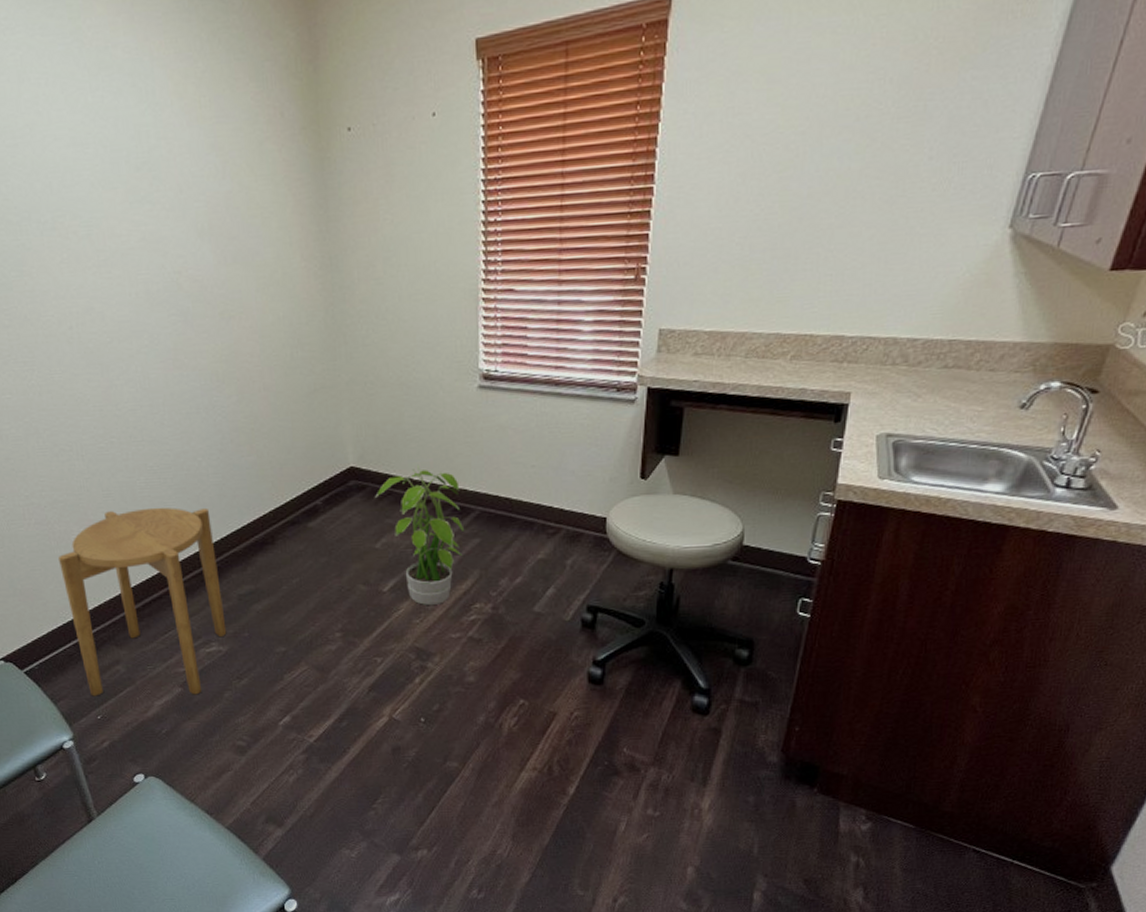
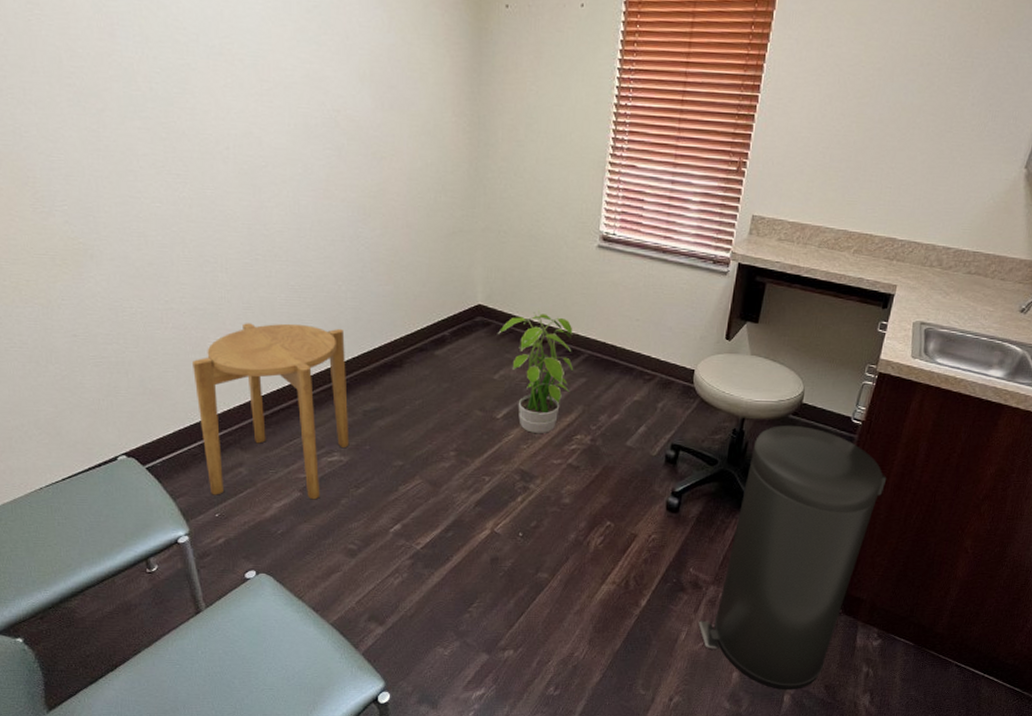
pedal bin: none [639,573,861,887] -> present [698,426,887,690]

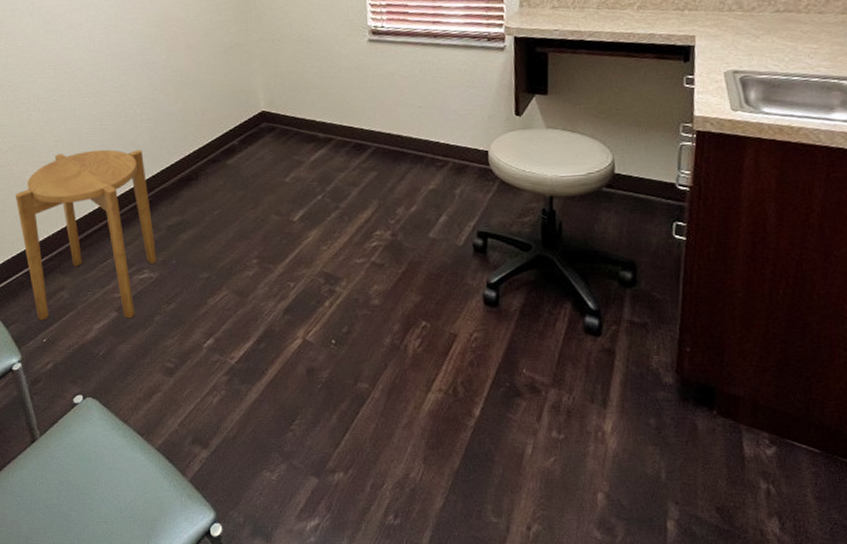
potted plant: present [498,309,574,434] -> none [284,109,363,234]
pedal bin: present [698,426,887,690] -> none [544,199,736,515]

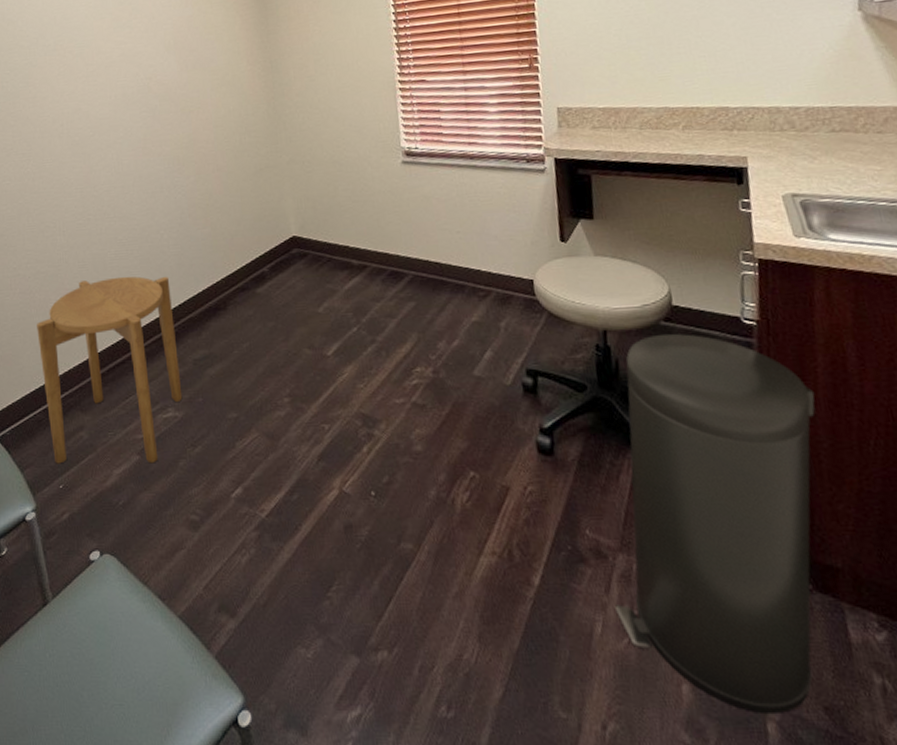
pedal bin: none [544,199,736,515] -> present [614,334,816,715]

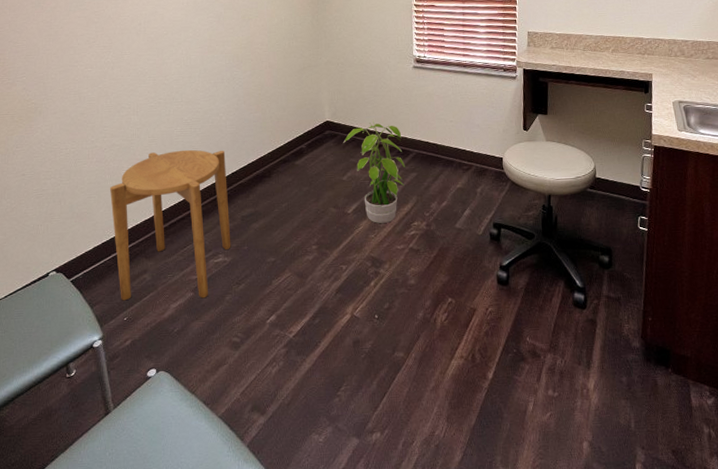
potted plant: none [316,234,401,370] -> present [343,120,406,224]
pedal bin: present [614,334,816,715] -> none [542,198,683,459]

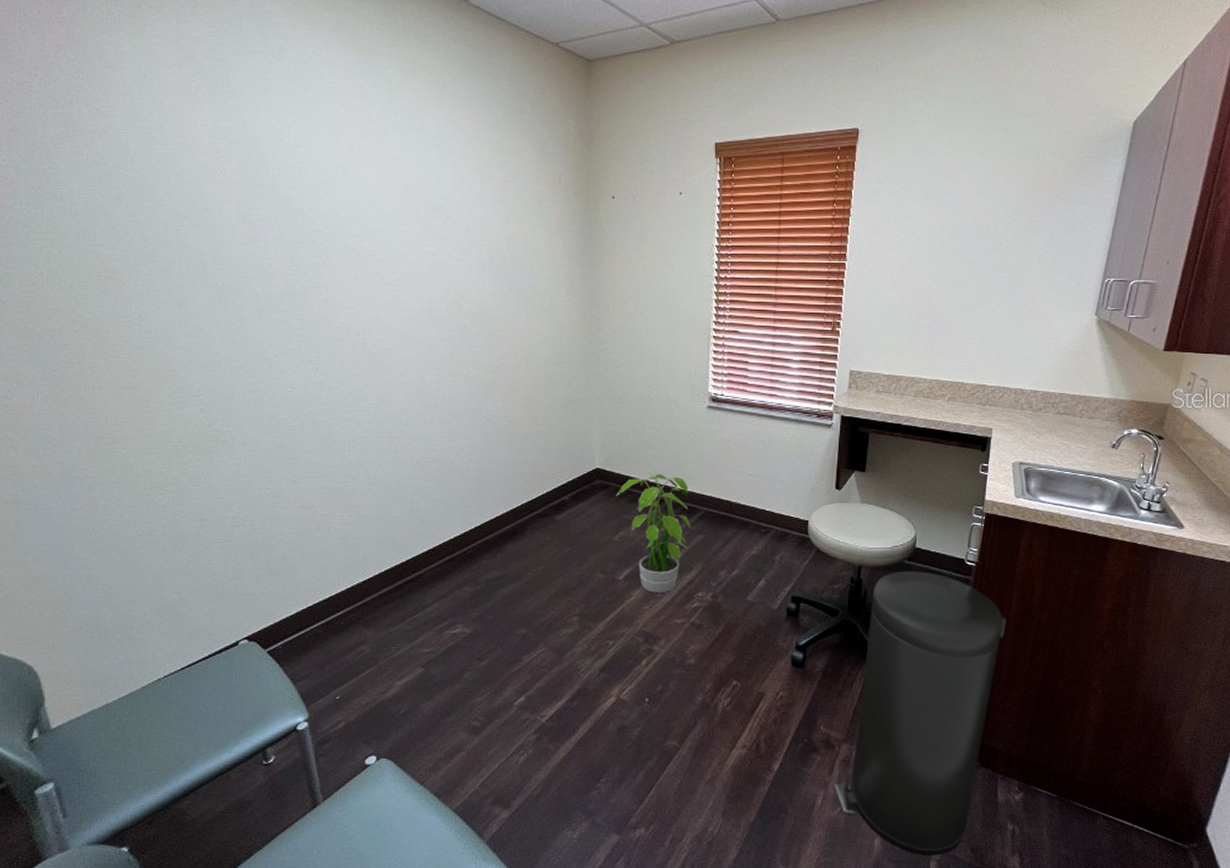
side table: present [110,149,231,301] -> none [318,496,473,677]
pedal bin: none [542,198,683,459] -> present [833,571,1007,856]

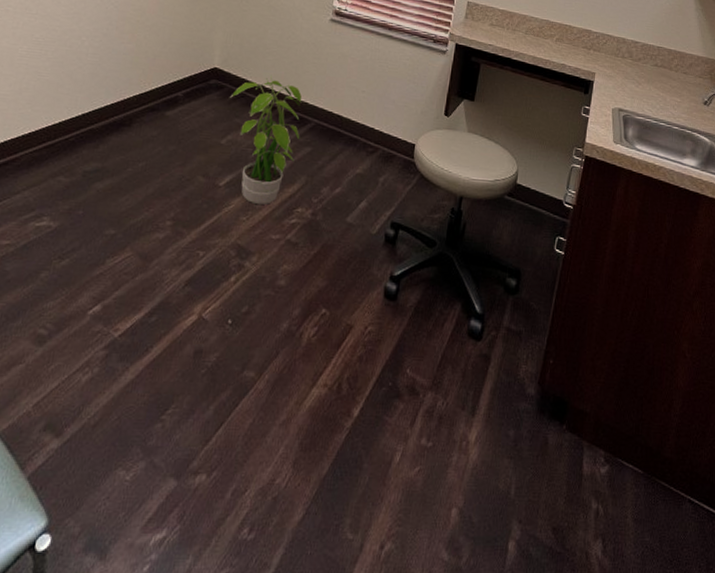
pedal bin: present [833,571,1007,856] -> none [414,206,601,535]

